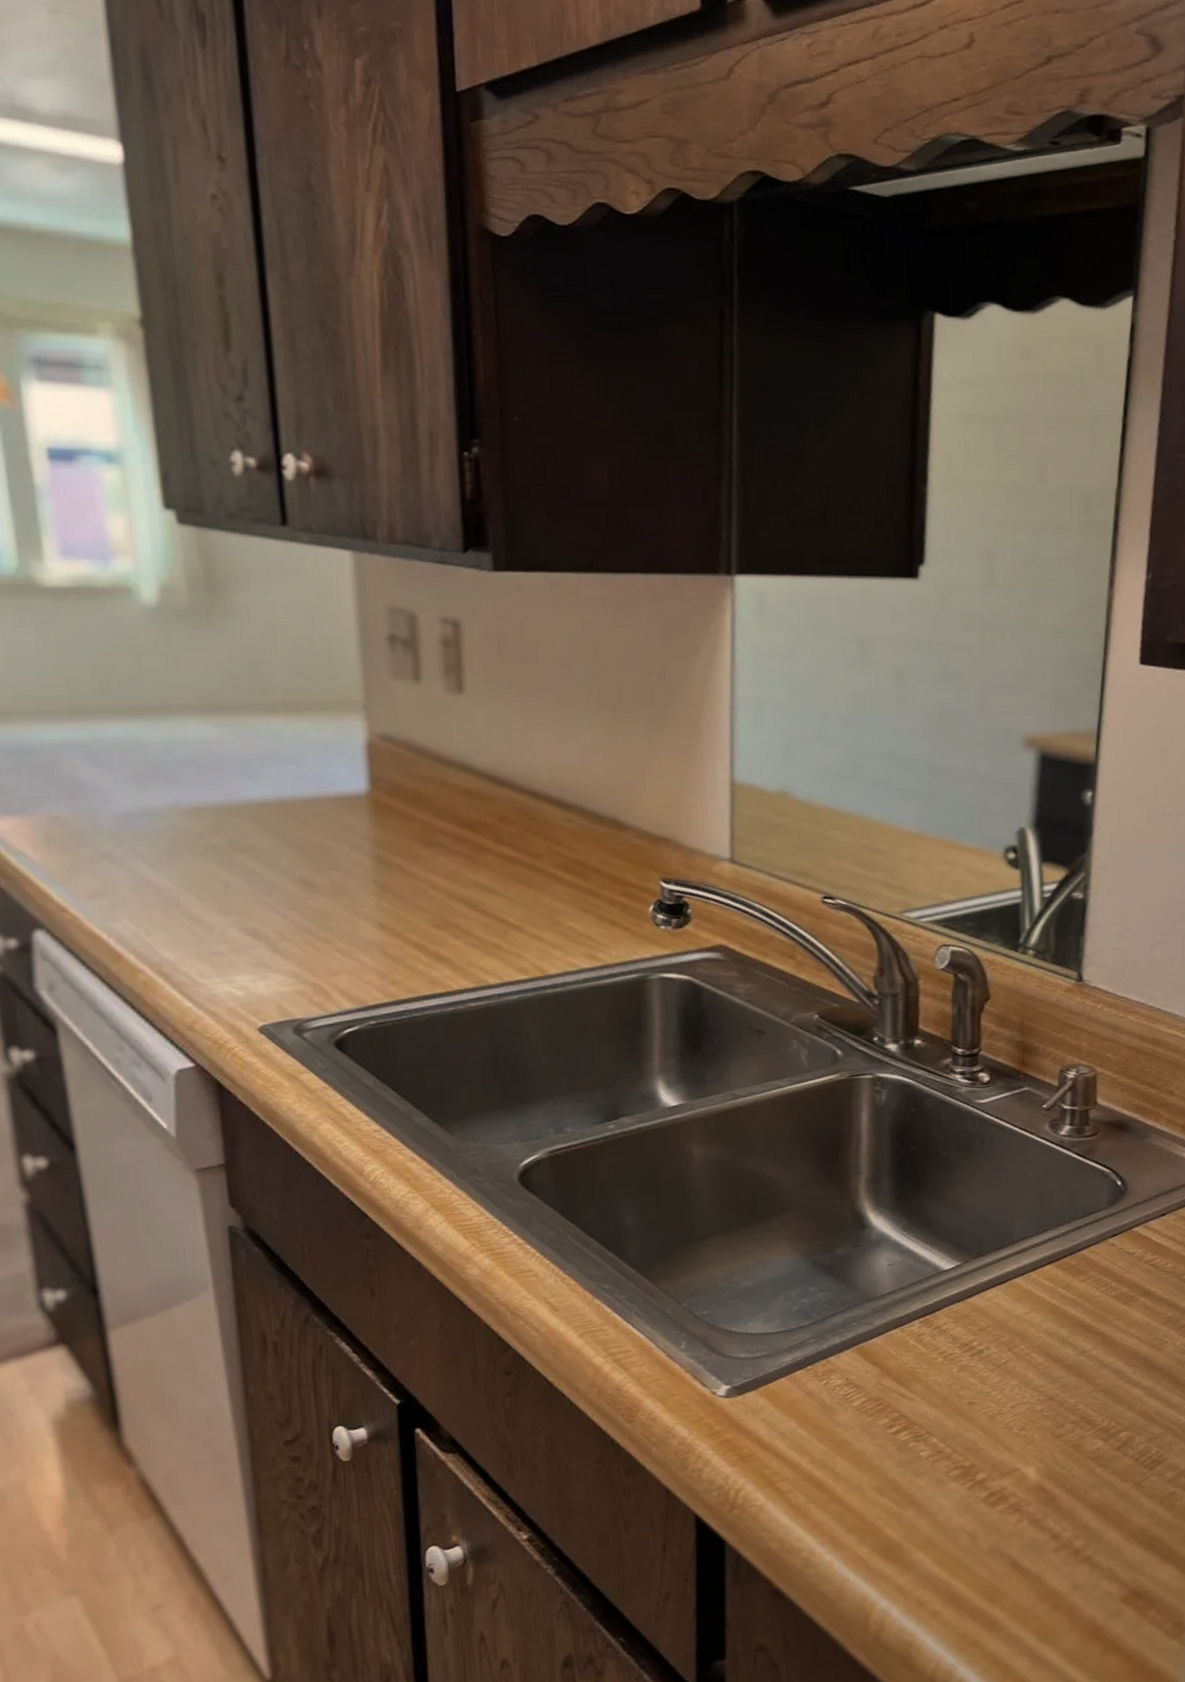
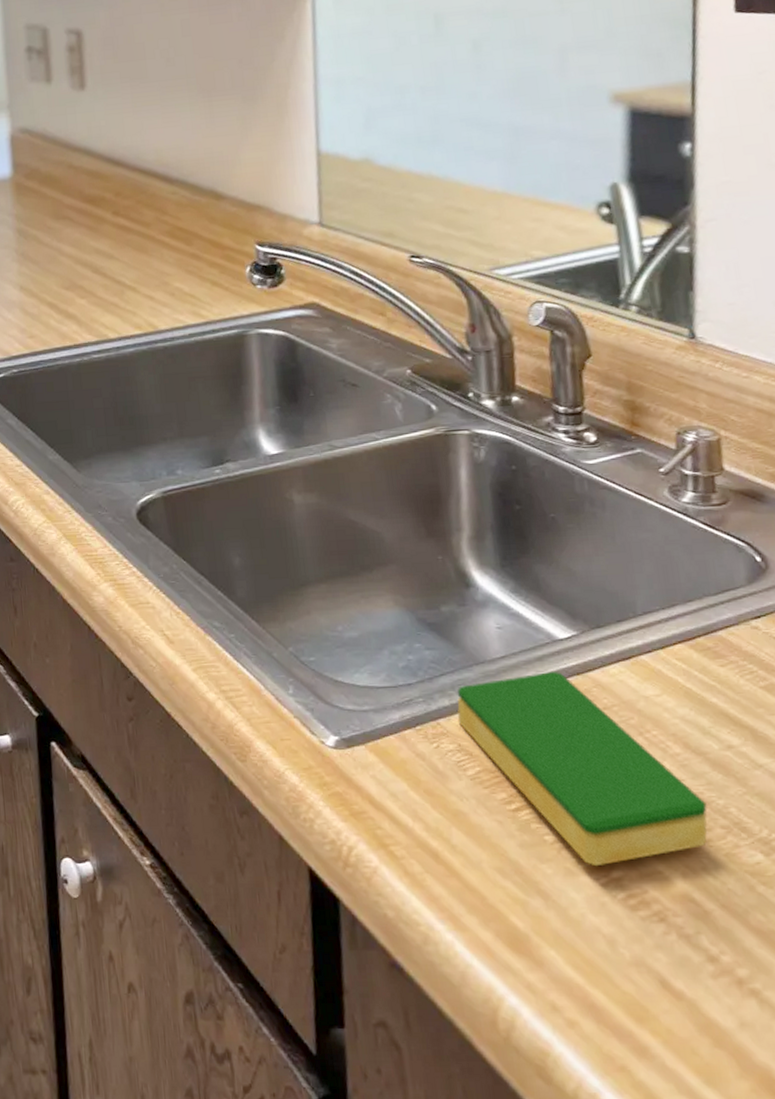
dish sponge: none [847,1300,1061,1473] -> present [457,671,707,867]

